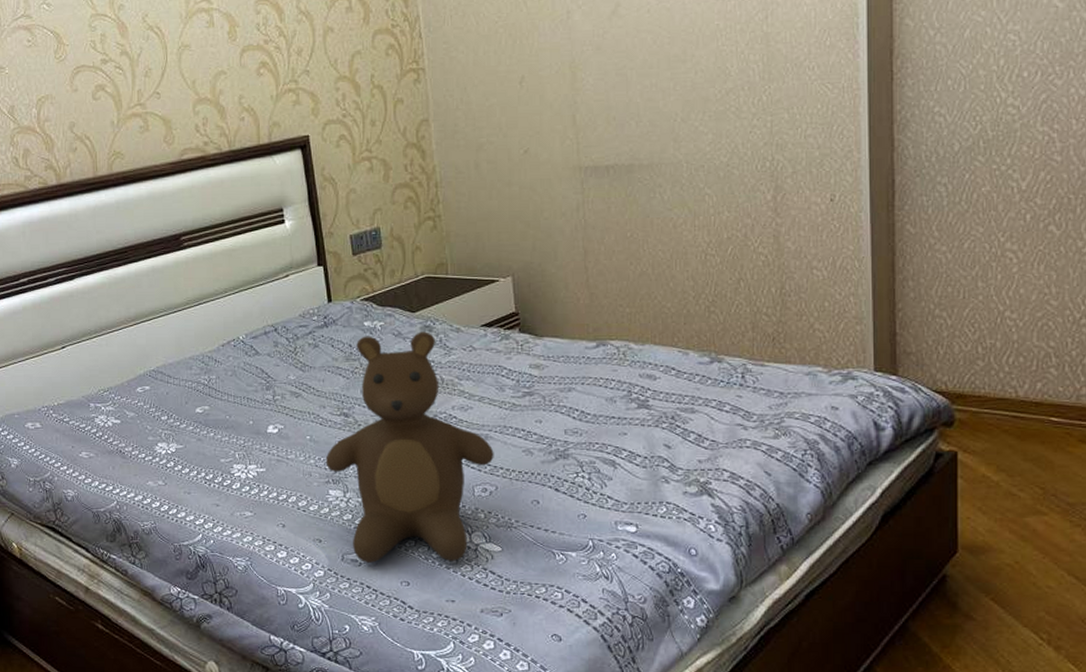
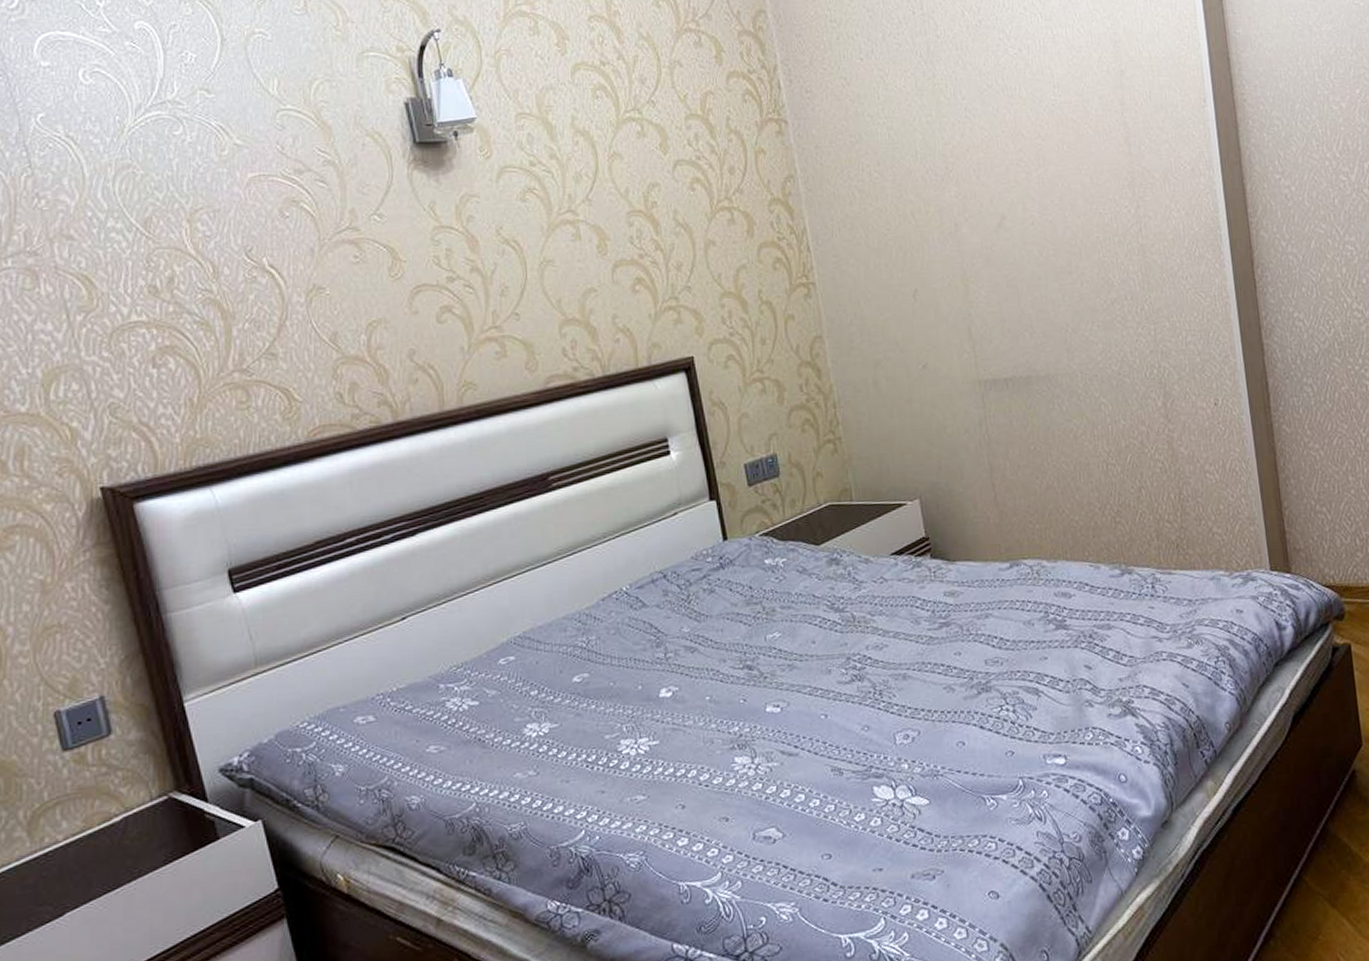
teddy bear: present [325,331,494,563] -> none [728,565,914,839]

